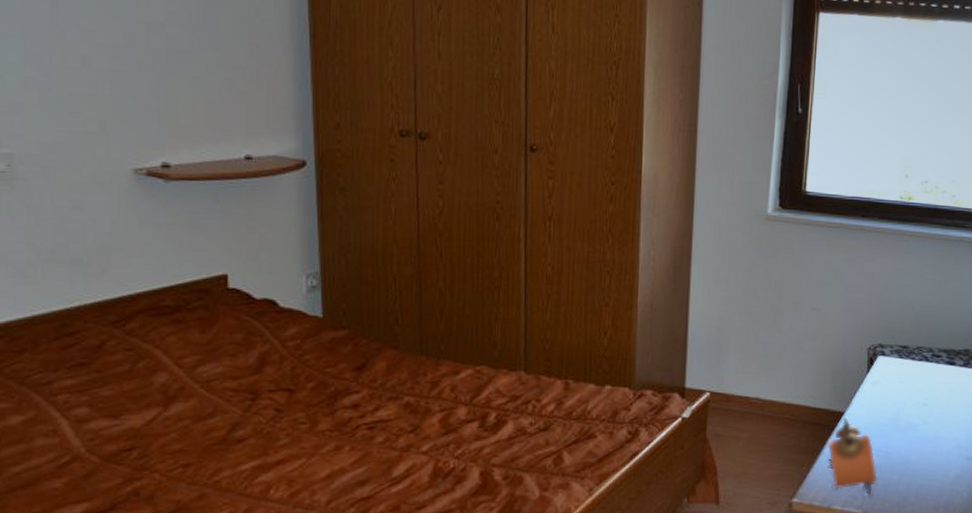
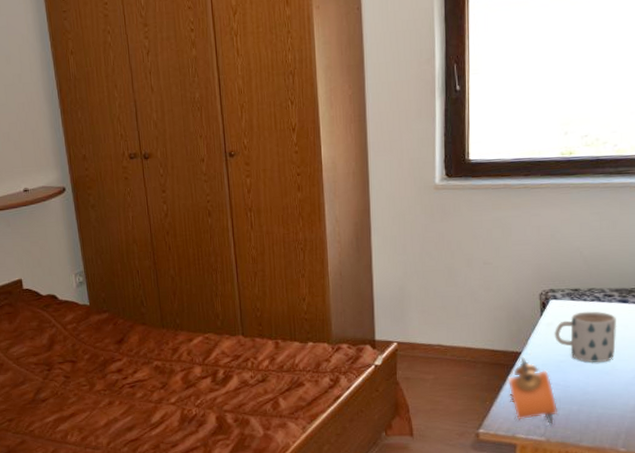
mug: none [879,371,943,429] -> present [553,311,617,363]

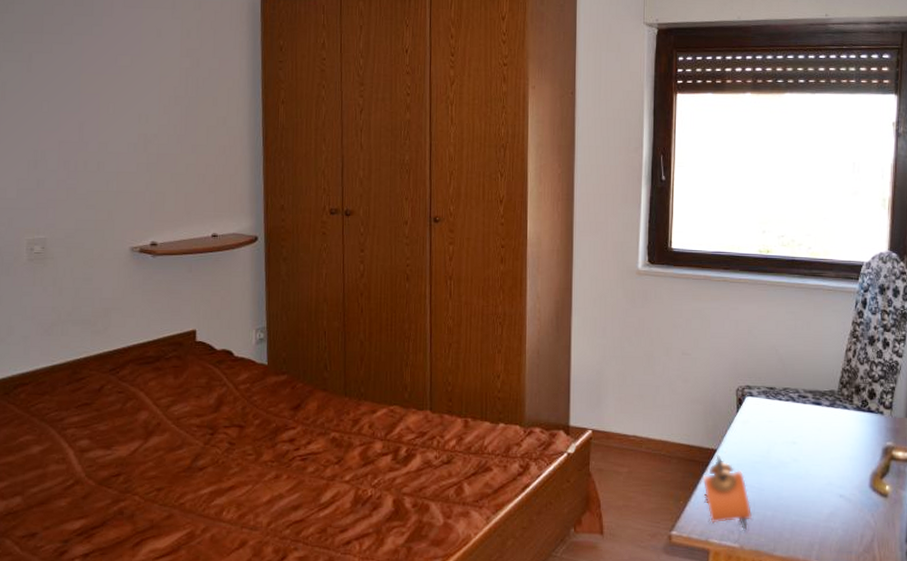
mug: present [553,311,617,363] -> none [749,411,811,466]

